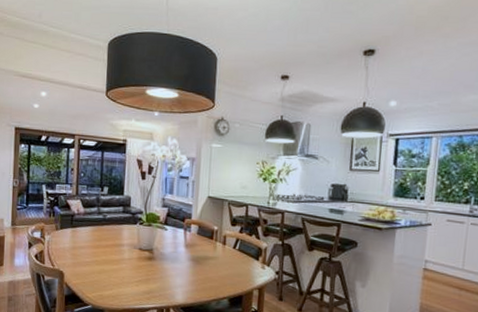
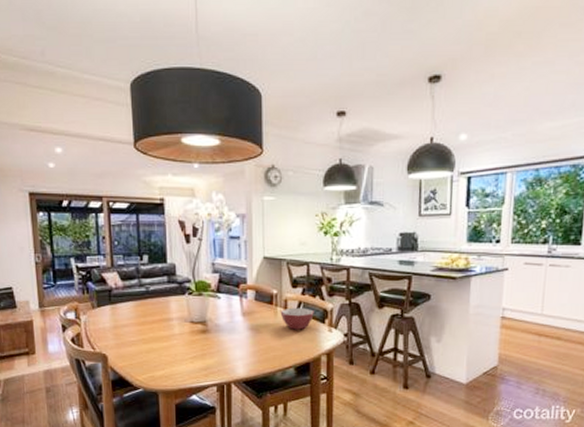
bowl: none [219,243,250,265] -> present [280,307,314,330]

